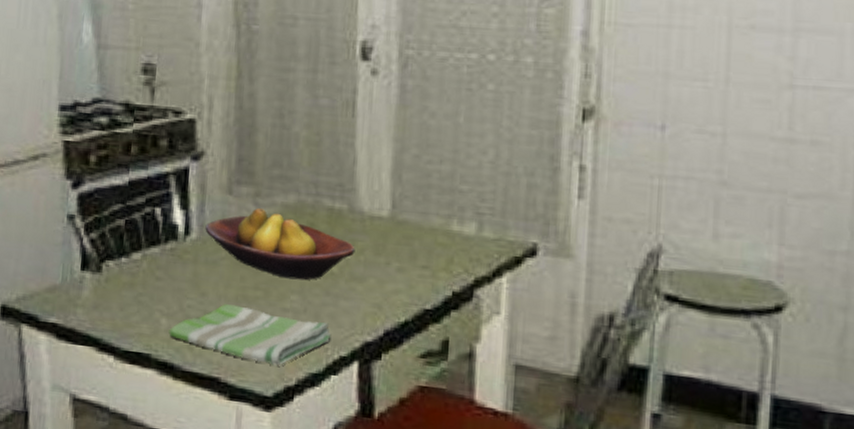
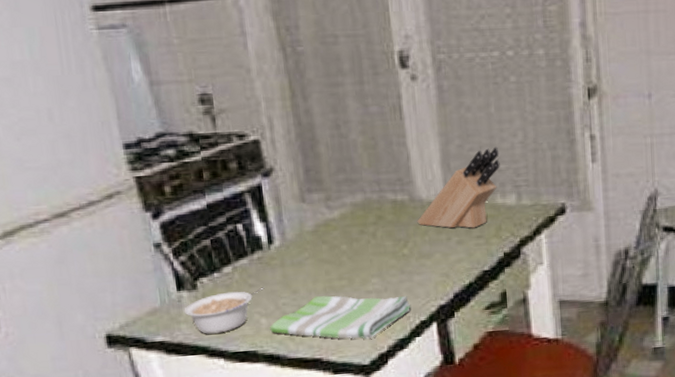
legume: none [83,281,171,326] -> present [184,287,264,334]
fruit bowl: present [205,207,355,280] -> none [286,209,420,266]
knife block: none [353,163,463,256] -> present [417,147,500,228]

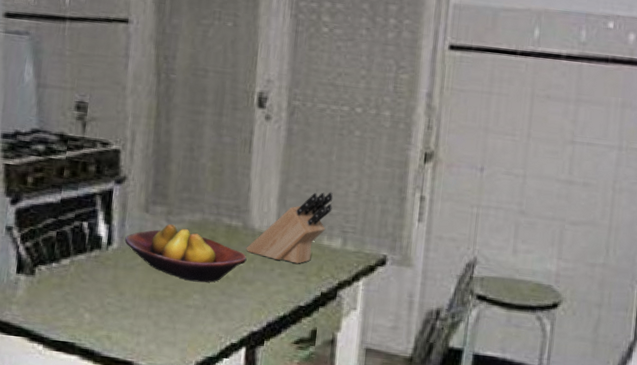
legume: present [184,287,264,334] -> none [18,282,95,320]
dish towel: present [270,295,411,339] -> none [91,302,224,351]
fruit bowl: none [286,209,420,266] -> present [124,223,247,283]

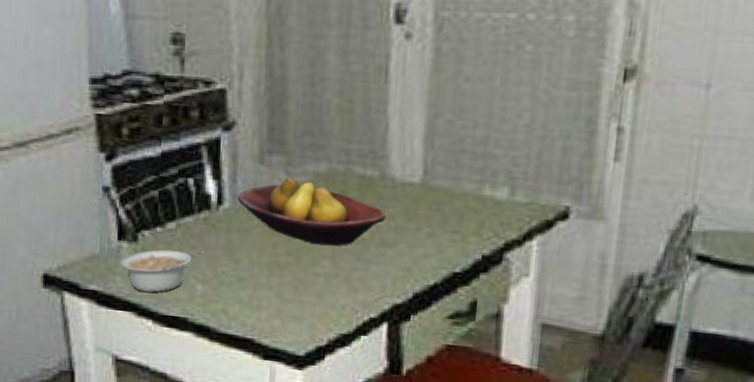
legume: none [18,282,95,320] -> present [121,249,206,292]
knife block: present [246,192,333,264] -> none [384,127,497,221]

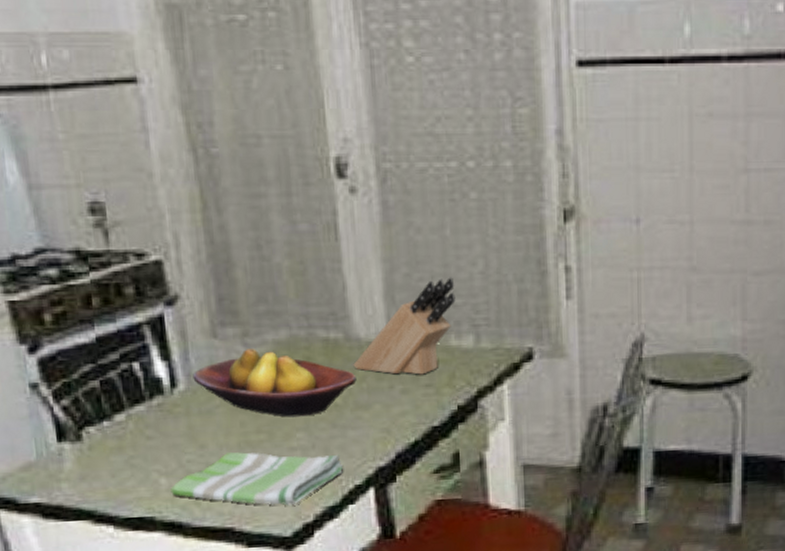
legume: present [121,249,206,292] -> none [65,440,165,496]
dish towel: none [204,270,361,328] -> present [170,452,343,506]
knife block: none [384,127,497,221] -> present [353,277,456,375]

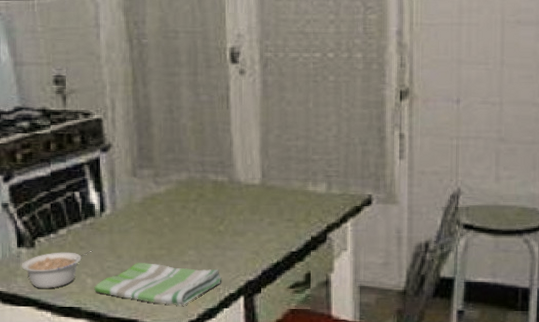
legume: none [65,440,165,496] -> present [21,250,93,288]
fruit bowl: present [192,348,357,417] -> none [117,185,236,239]
knife block: present [353,277,456,375] -> none [234,139,314,212]

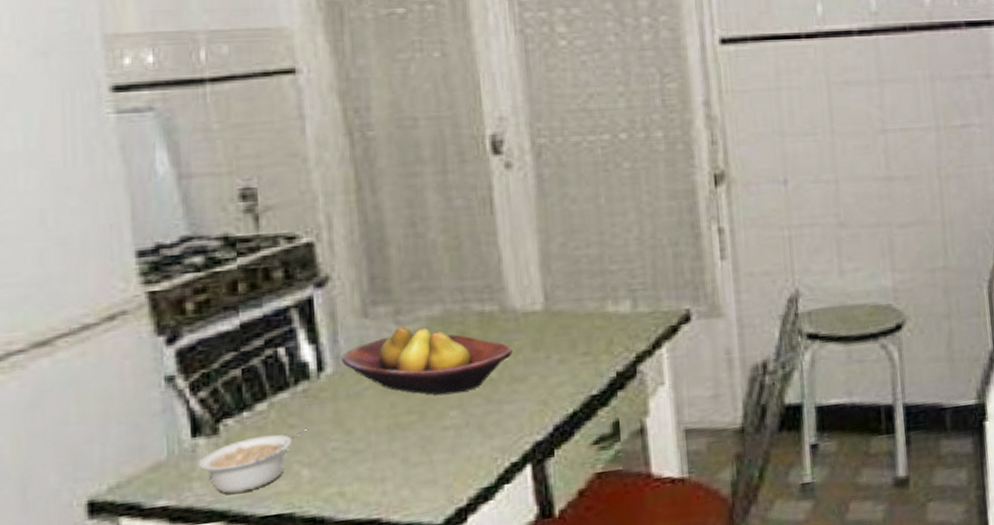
dish towel: present [94,263,221,306] -> none [313,431,498,491]
fruit bowl: none [117,185,236,239] -> present [341,325,513,396]

